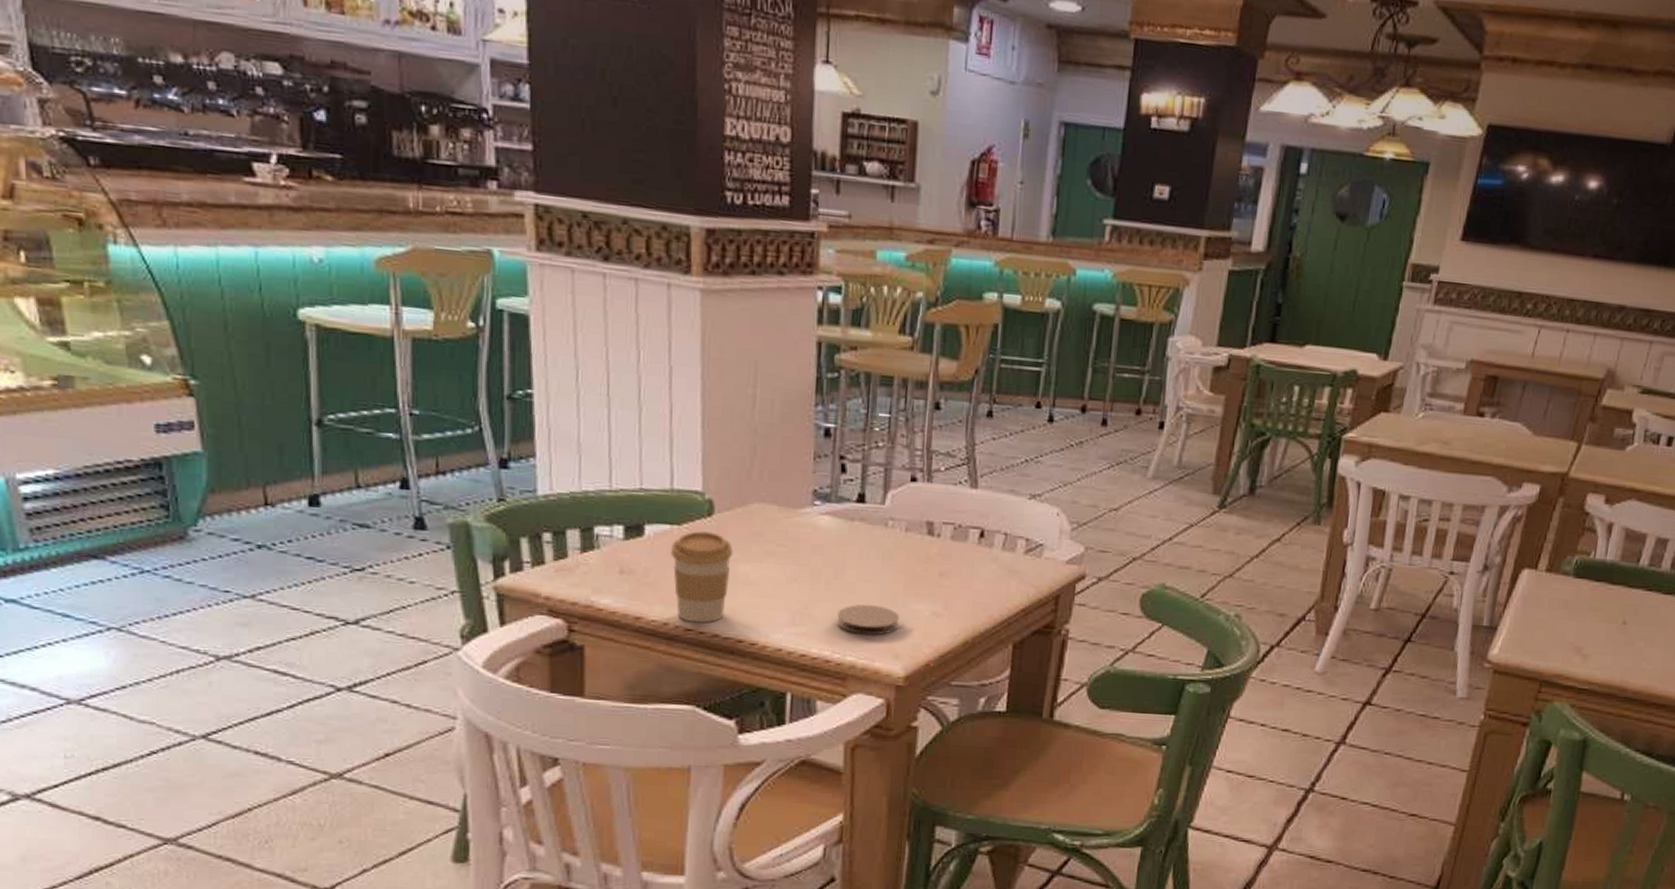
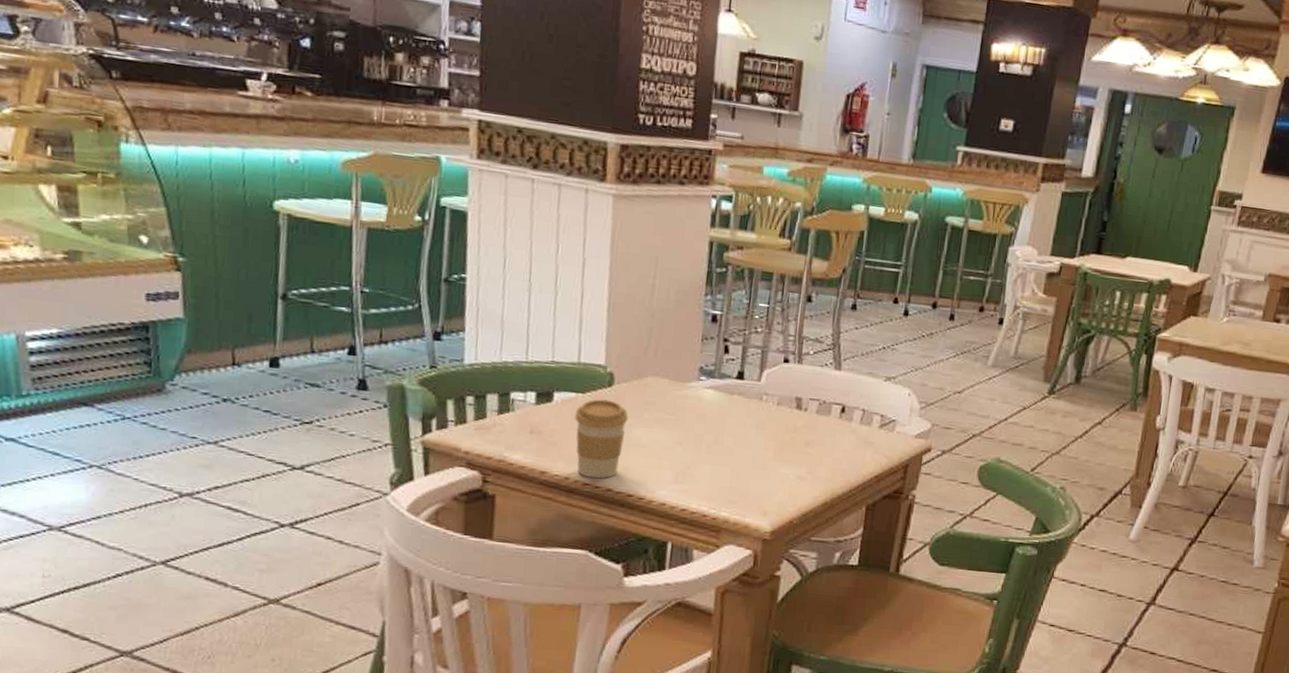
coaster: present [836,604,900,636] -> none [714,467,769,495]

